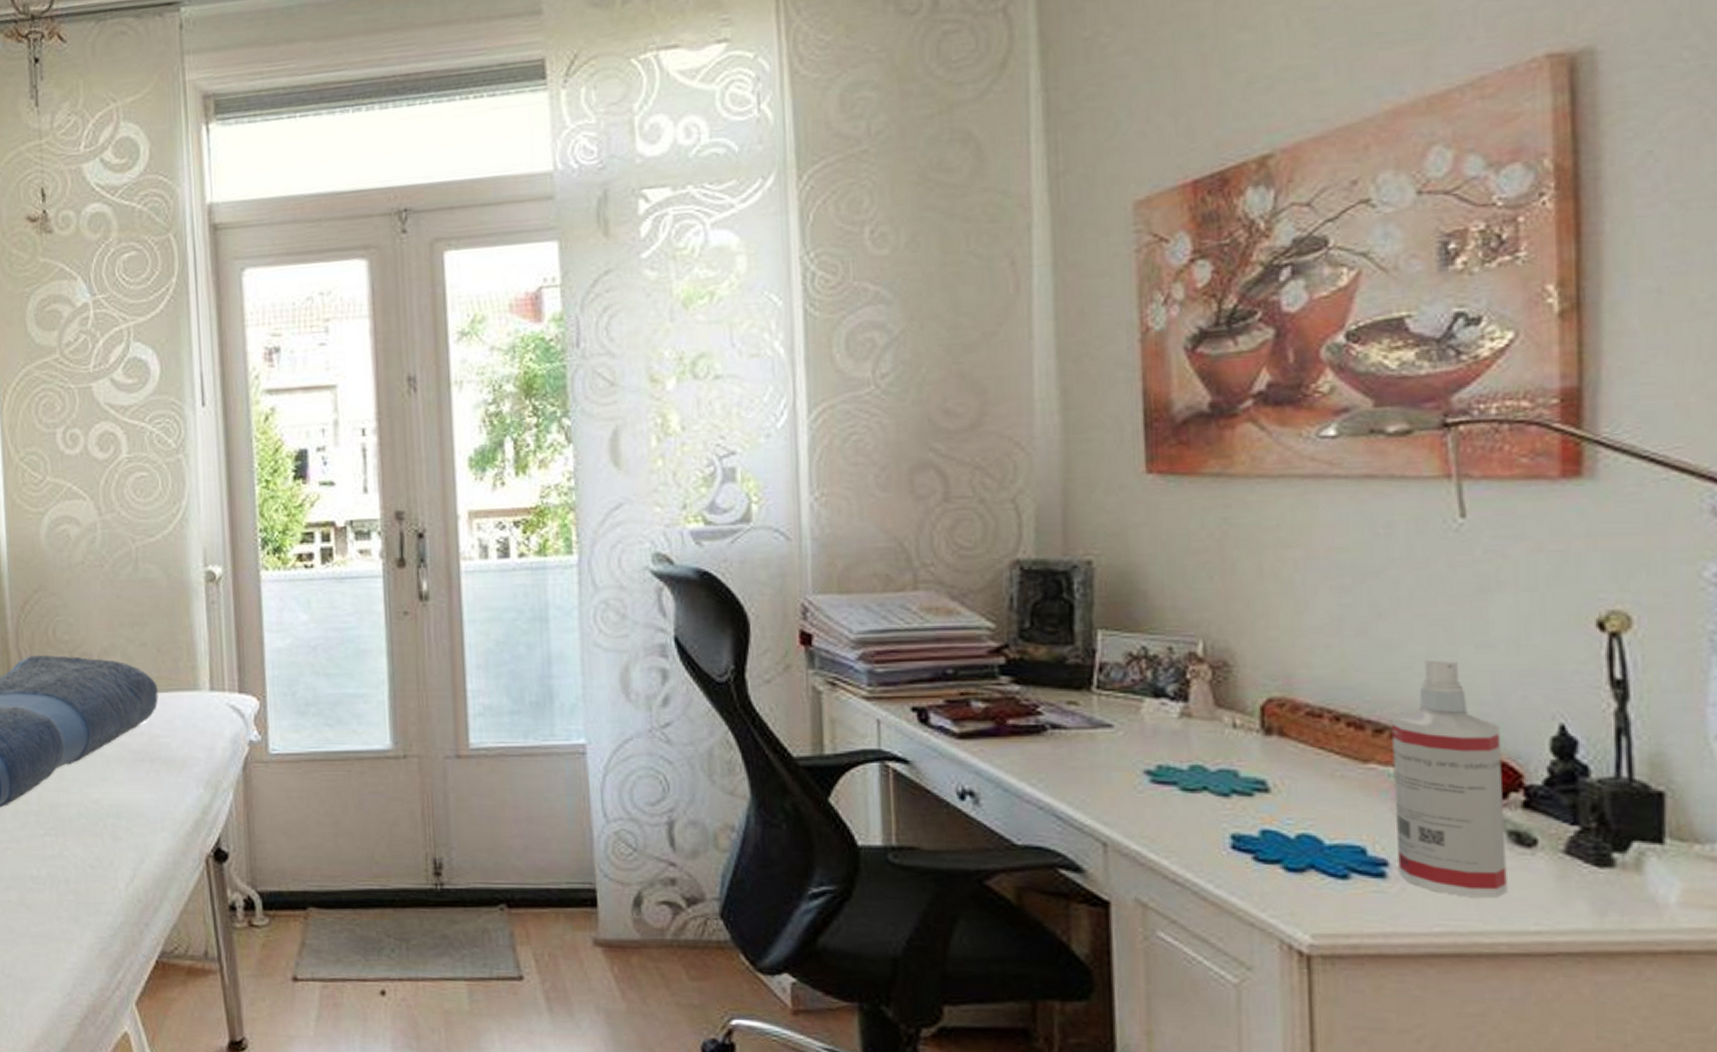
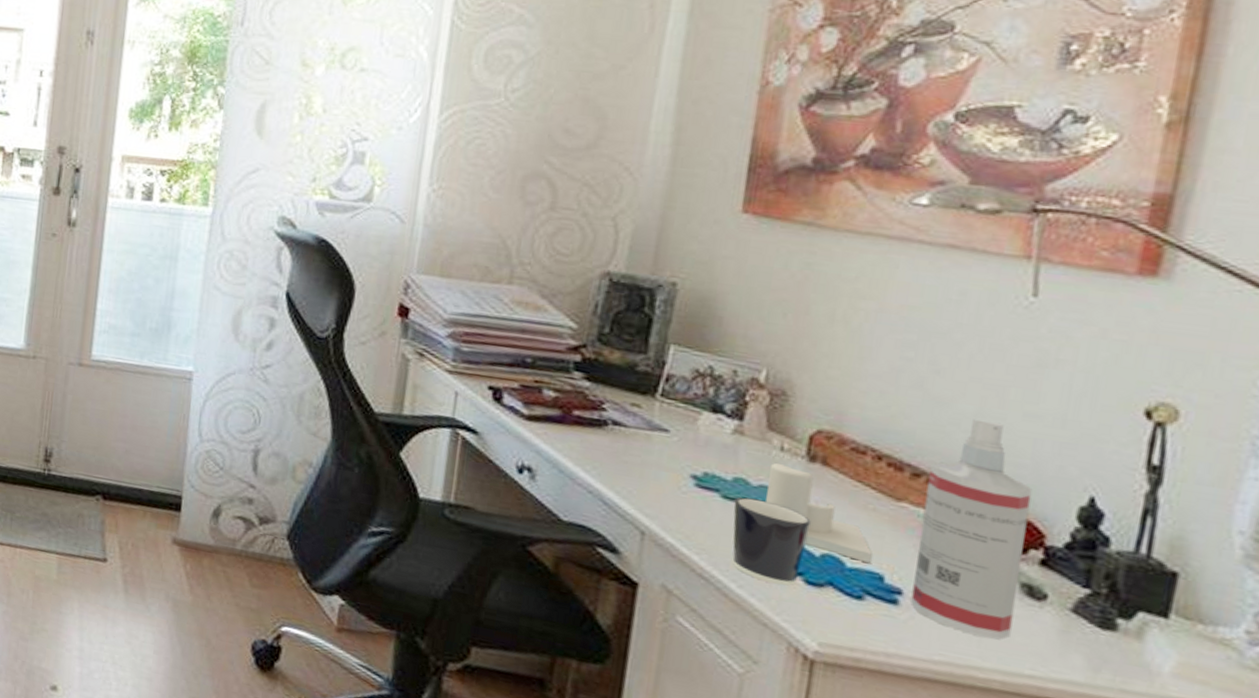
mug: none [1195,786,1280,878] -> present [732,497,811,586]
candle: none [1225,742,1349,836] -> present [766,462,872,563]

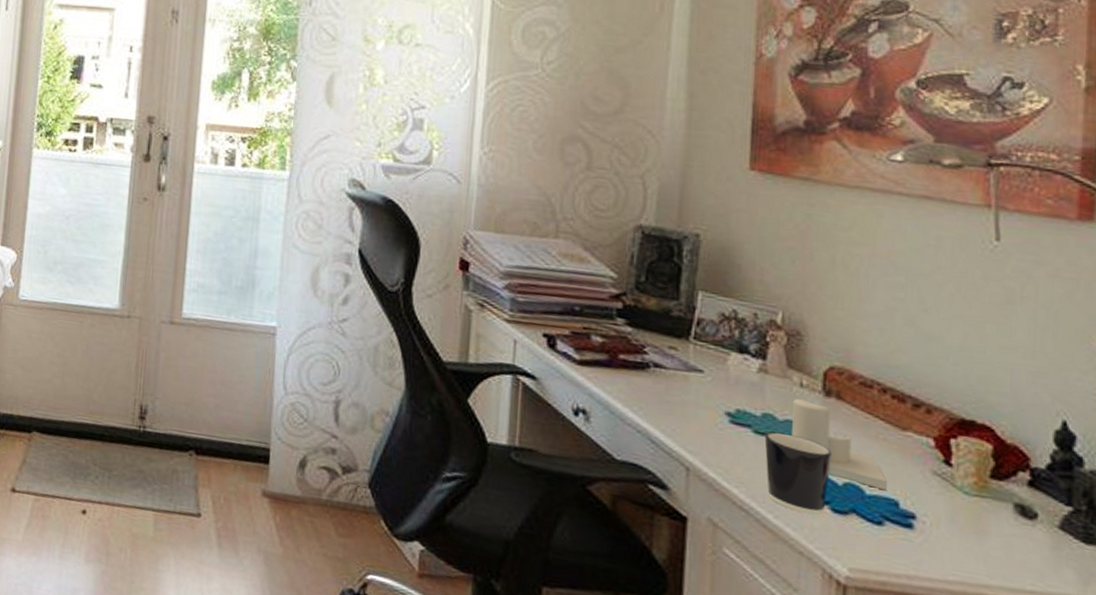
spray bottle: present [910,419,1033,640] -> none [924,352,1015,559]

